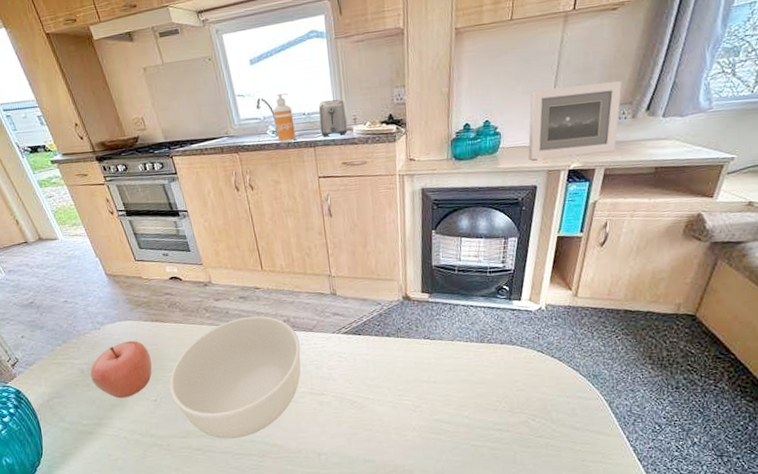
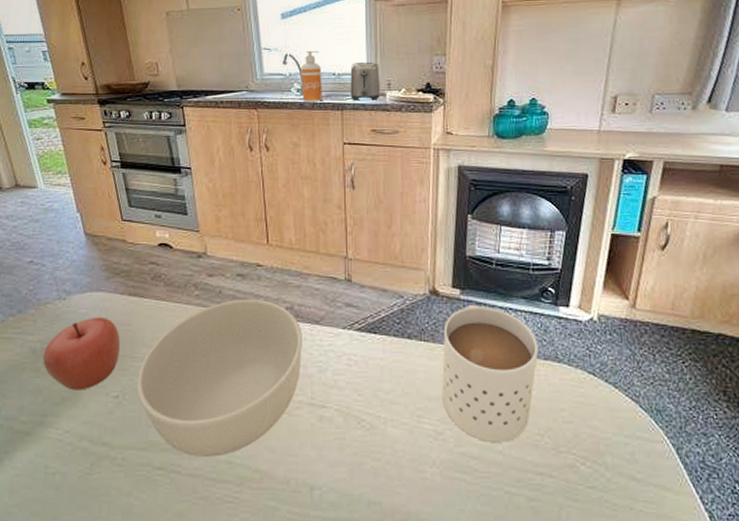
mug: none [416,304,496,410] -> present [442,304,539,442]
picture frame: present [528,81,622,160] -> none [578,69,681,145]

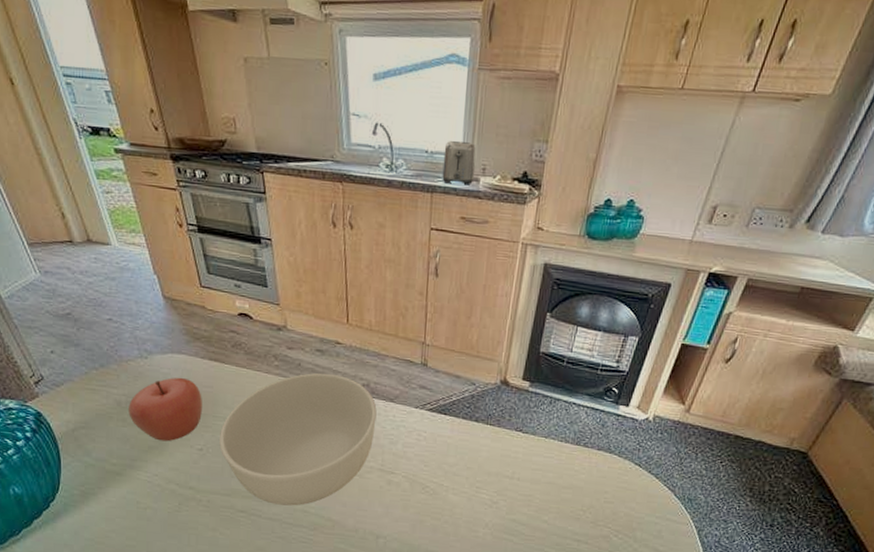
soap dispenser: present [301,50,324,103] -> none [390,121,414,182]
mug: present [442,304,539,442] -> none [501,396,595,514]

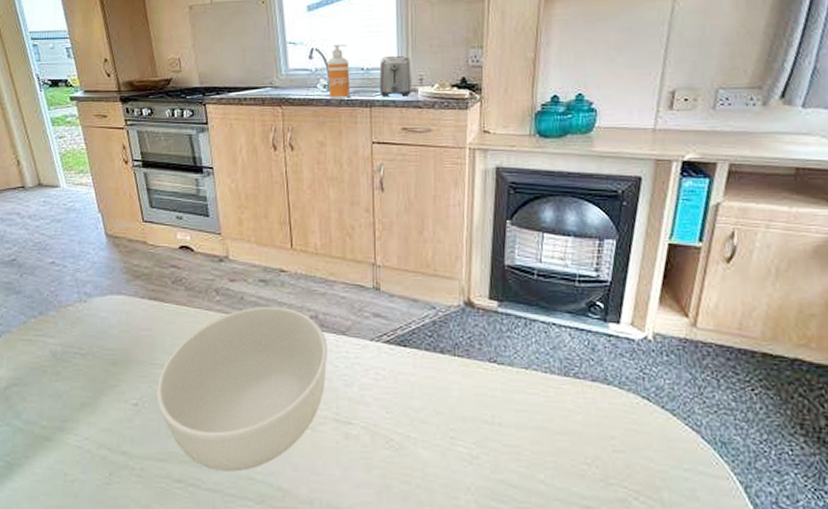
fruit: present [129,377,202,442] -> none [63,320,140,397]
soap dispenser: none [390,121,414,182] -> present [327,44,351,100]

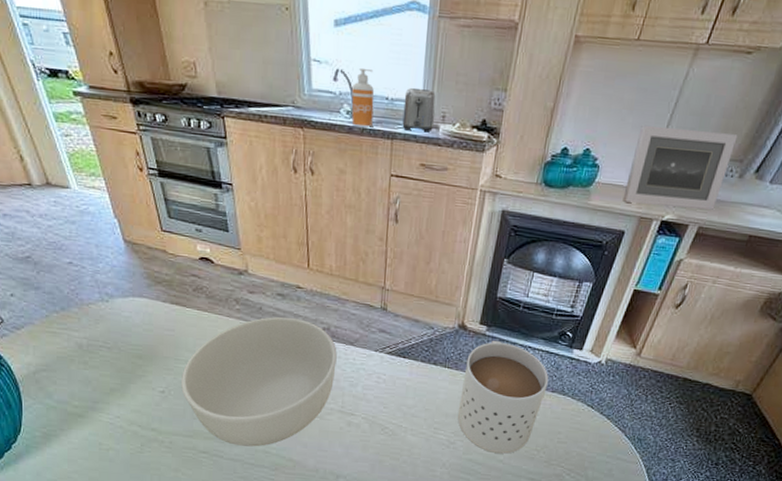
mug: none [478,317,586,471] -> present [458,340,549,454]
picture frame: none [630,61,749,145] -> present [622,125,738,210]

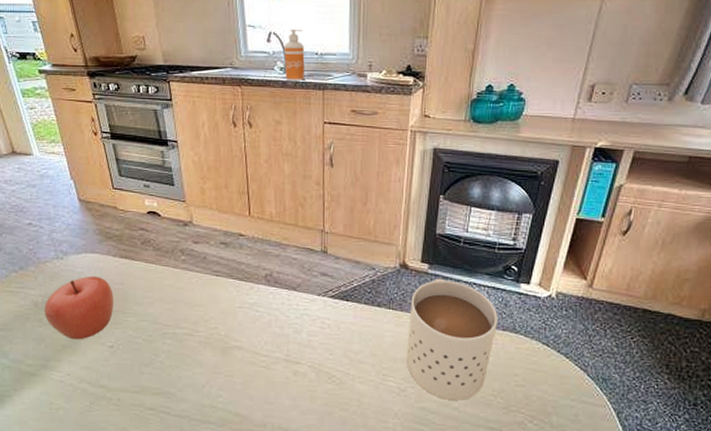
fruit: none [90,320,164,384] -> present [44,275,114,340]
bowl: present [181,316,337,447] -> none [129,265,280,402]
toaster: present [402,88,436,133] -> none [332,43,362,81]
picture frame: present [622,125,738,210] -> none [553,58,660,134]

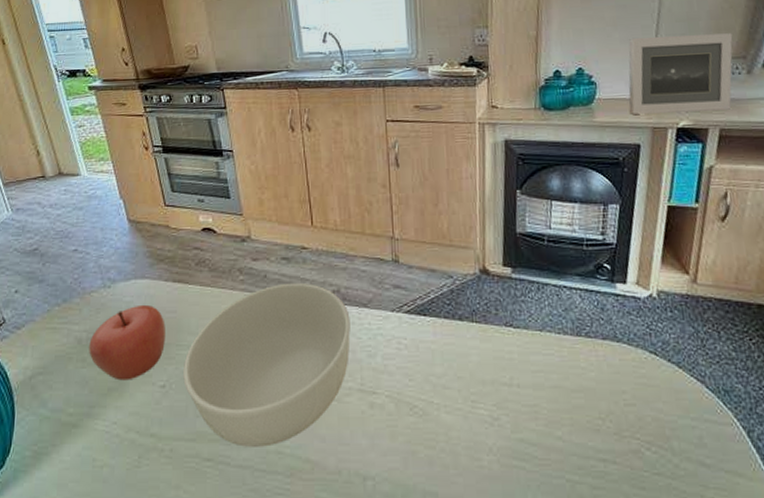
bowl: none [129,265,280,402] -> present [183,282,351,447]
soap dispenser: present [284,28,306,82] -> none [341,27,365,81]
mug: present [407,278,498,400] -> none [495,282,596,427]
picture frame: none [553,58,660,134] -> present [628,33,733,114]

